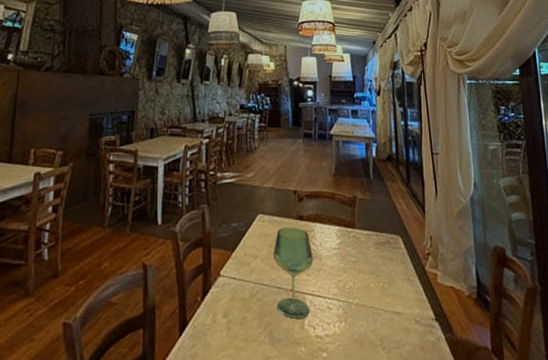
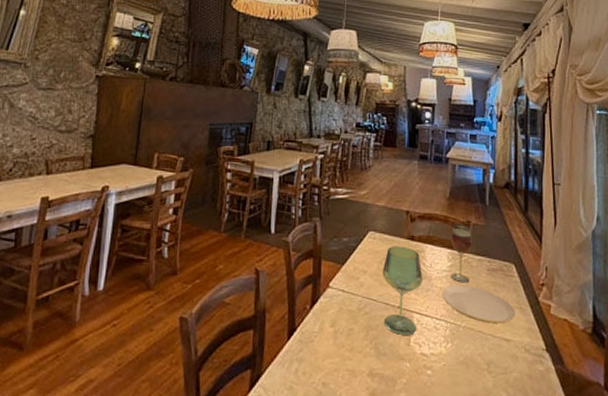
plate: none [333,261,404,298] -> present [442,284,515,324]
wineglass: none [338,199,359,260] -> present [450,223,472,283]

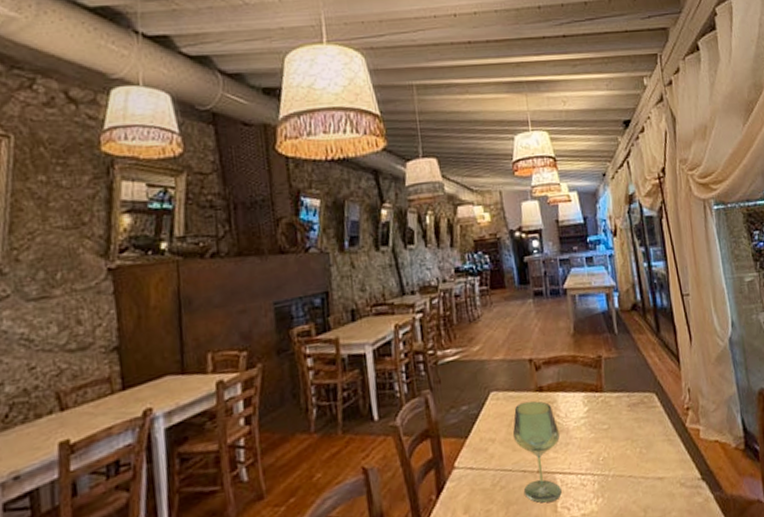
plate: present [442,284,515,324] -> none [583,427,665,466]
wineglass: present [450,223,472,283] -> none [582,360,610,427]

